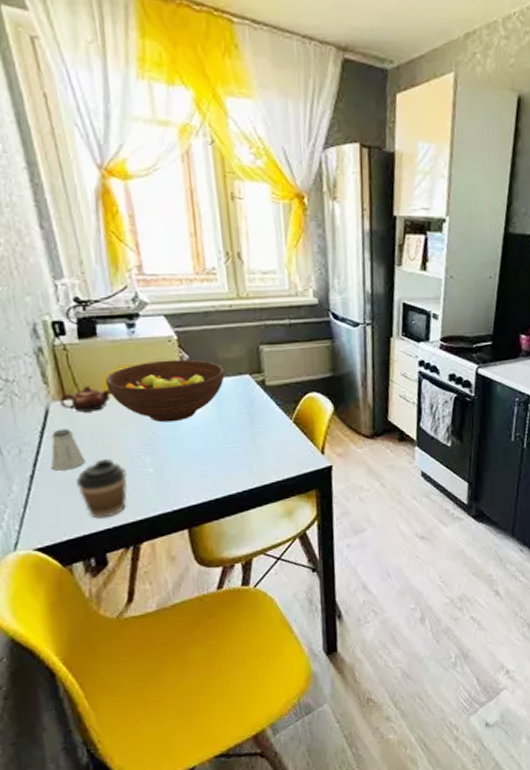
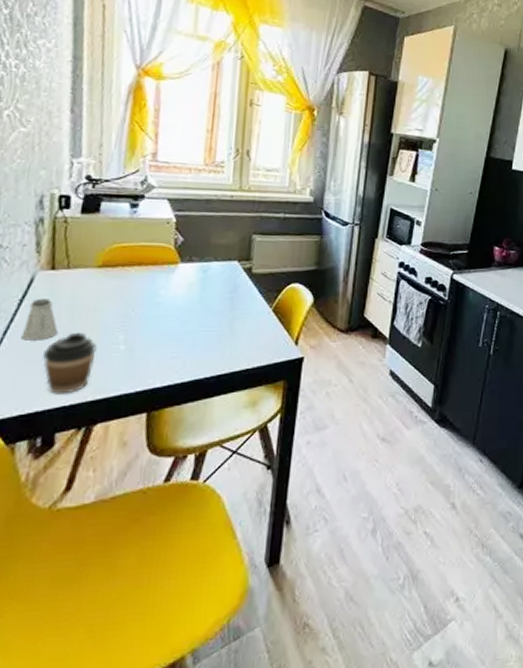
teapot: present [60,385,111,412] -> none [47,258,100,284]
fruit bowl: present [105,359,224,423] -> none [97,240,214,301]

